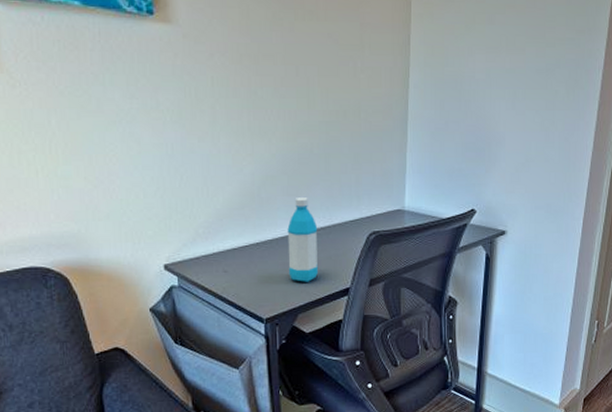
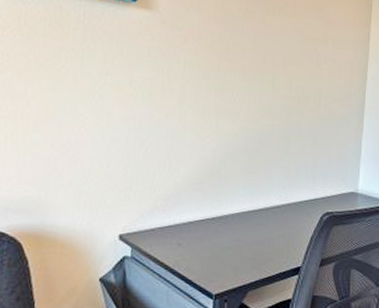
water bottle: present [287,198,318,282] -> none [241,176,274,259]

